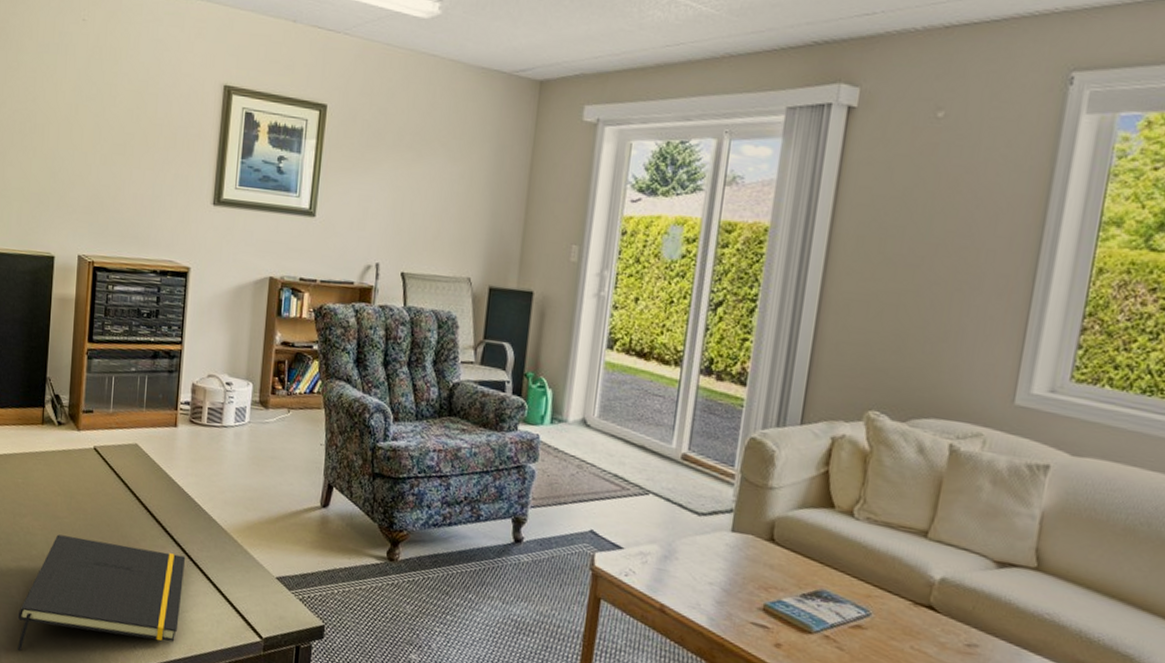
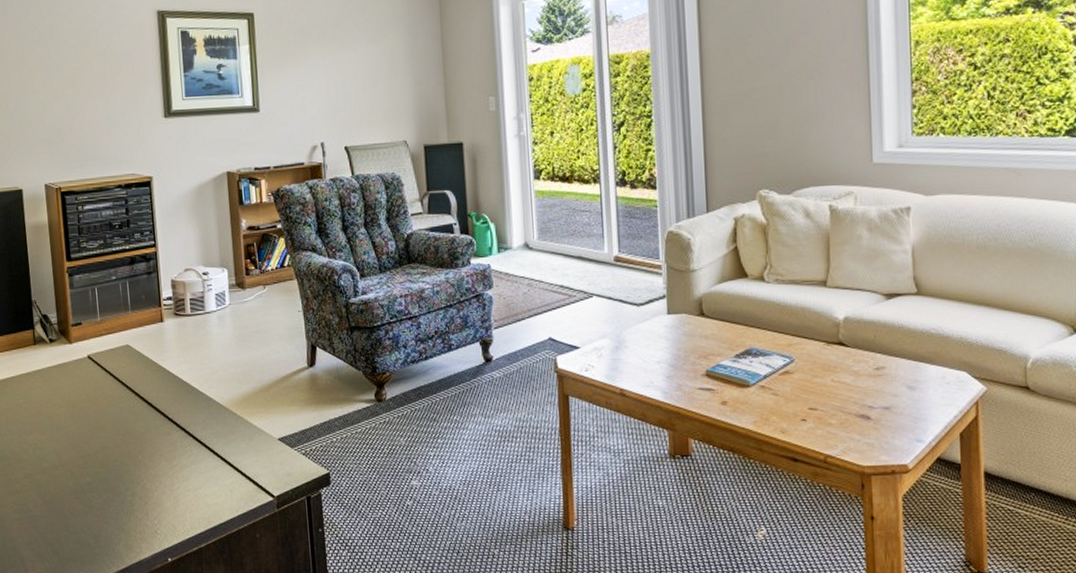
notepad: present [17,534,186,652] -> none [38,438,194,561]

